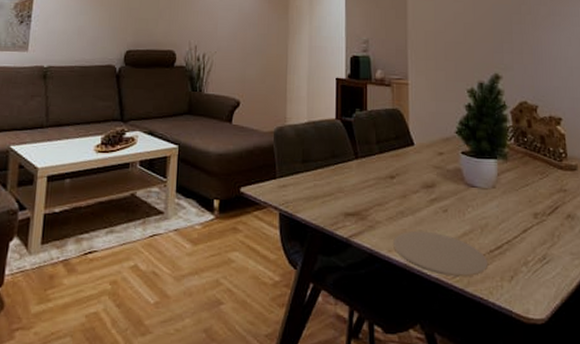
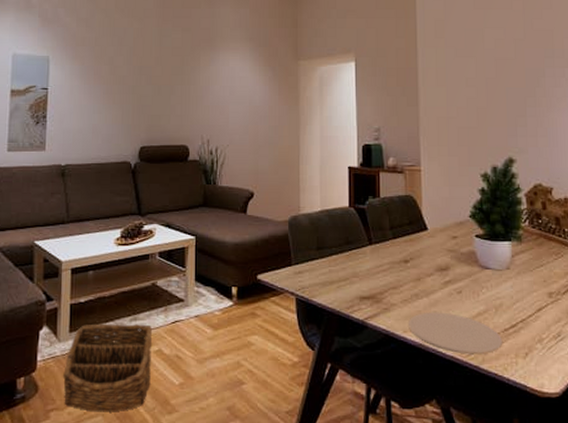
basket: none [30,235,129,333] -> present [62,323,153,412]

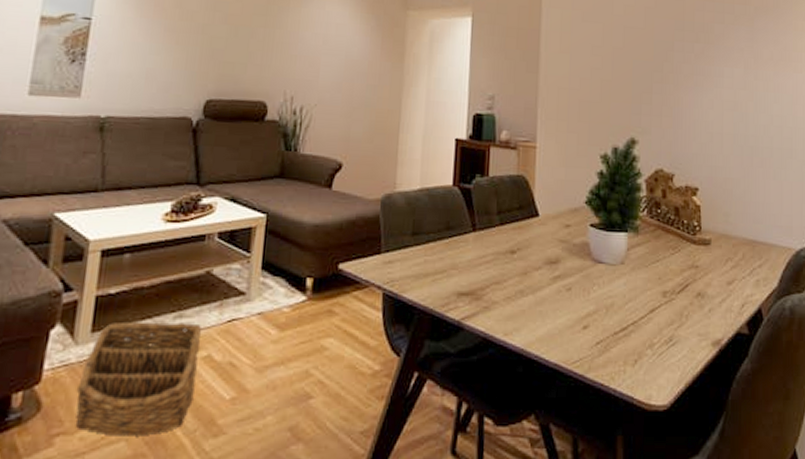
plate: present [408,312,503,355] -> none [510,311,612,362]

